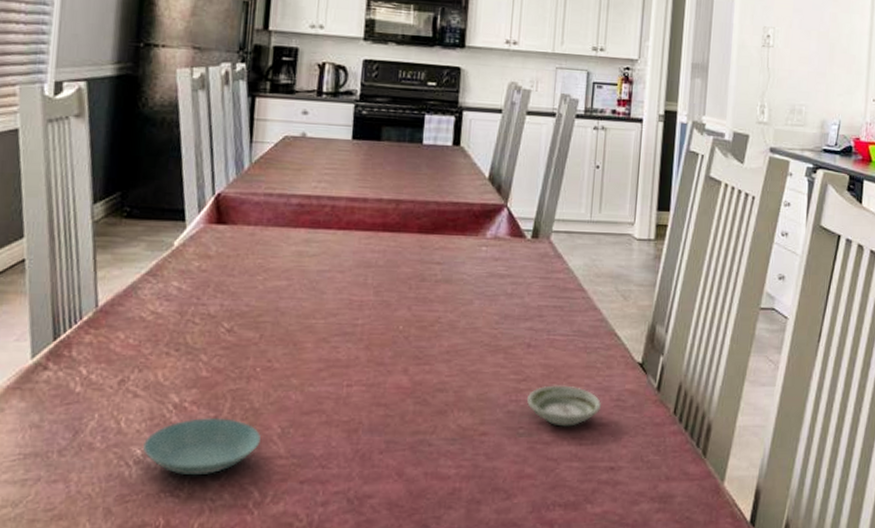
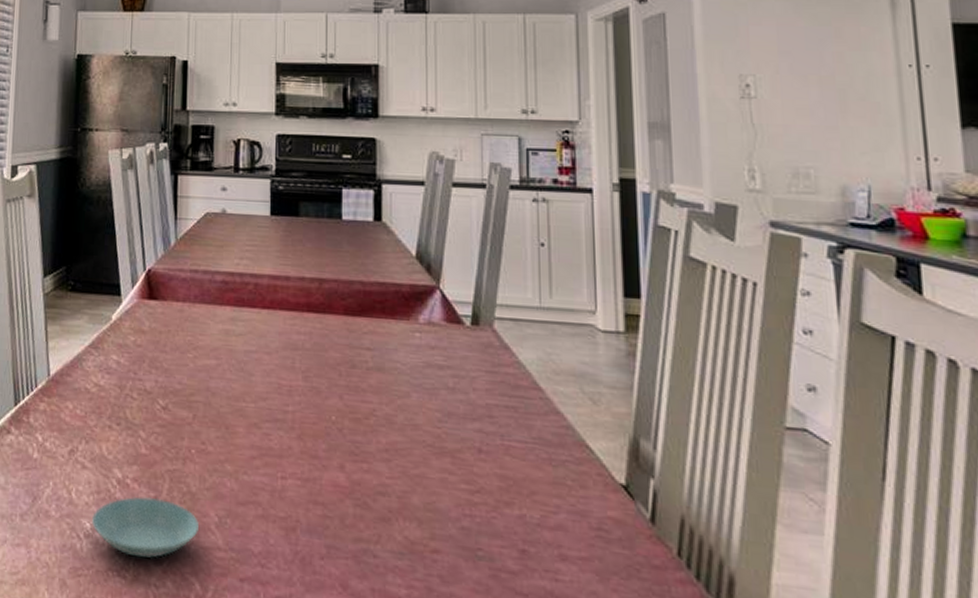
saucer: present [527,385,601,427] -> none [484,501,578,556]

